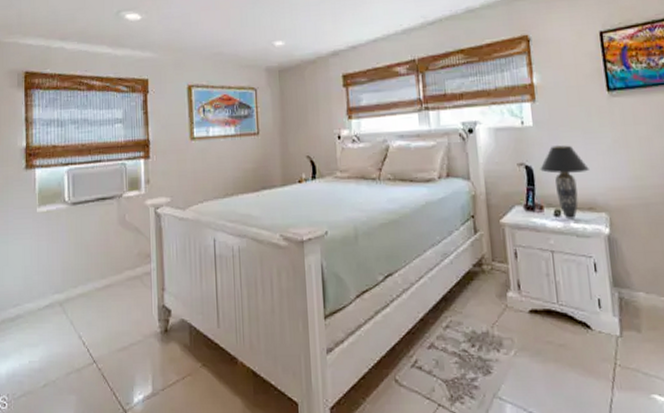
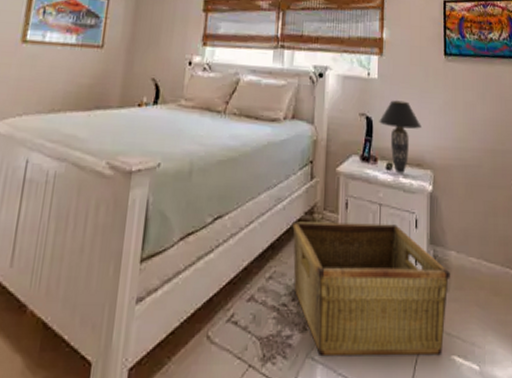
hamper: none [462,270,641,397] -> present [292,221,450,357]

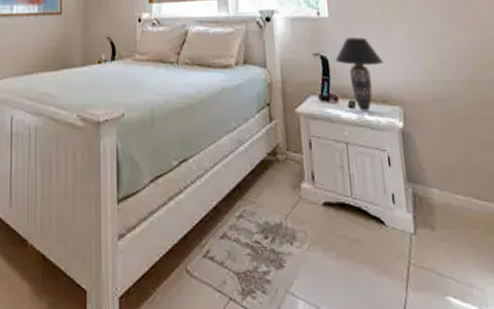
hamper: present [292,221,450,357] -> none [256,162,435,295]

